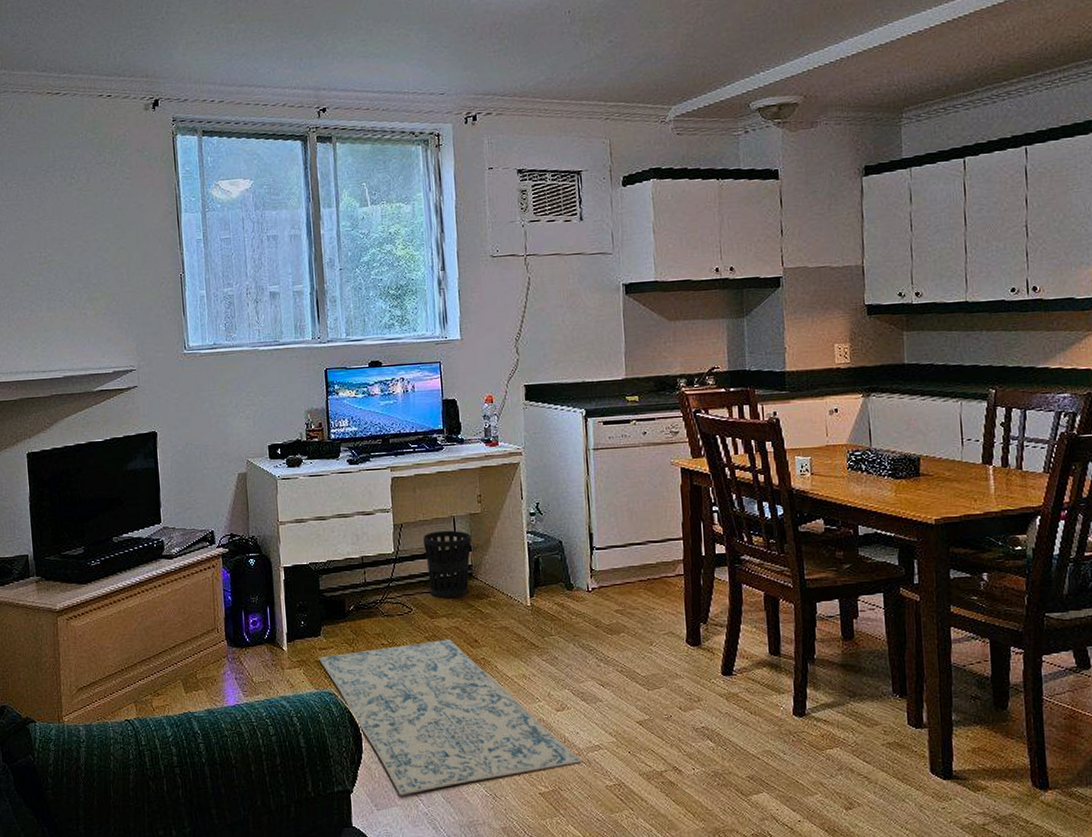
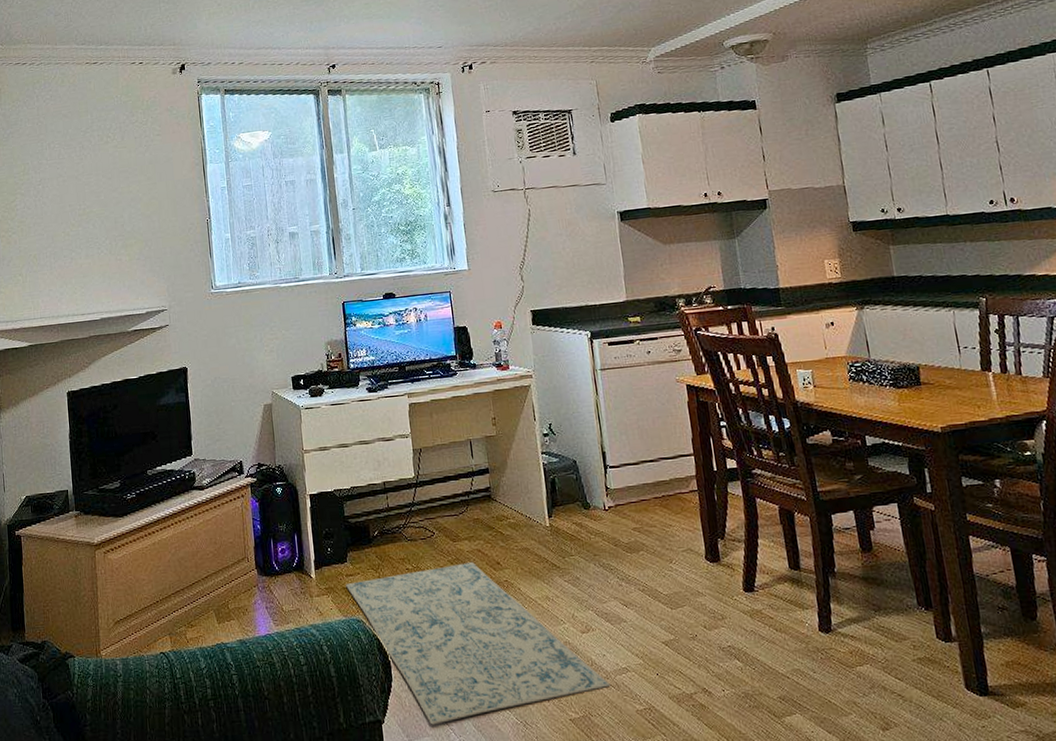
wastebasket: present [423,530,472,599] -> none [441,453,489,522]

